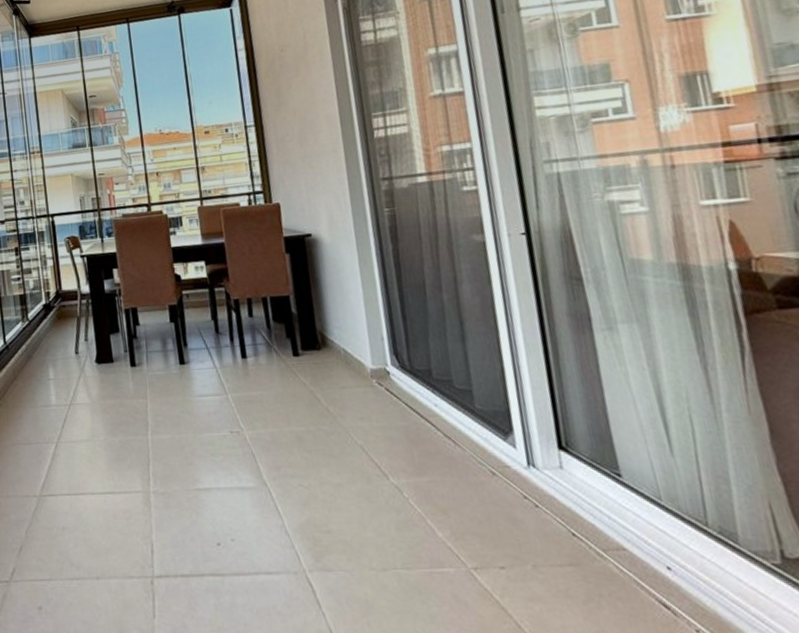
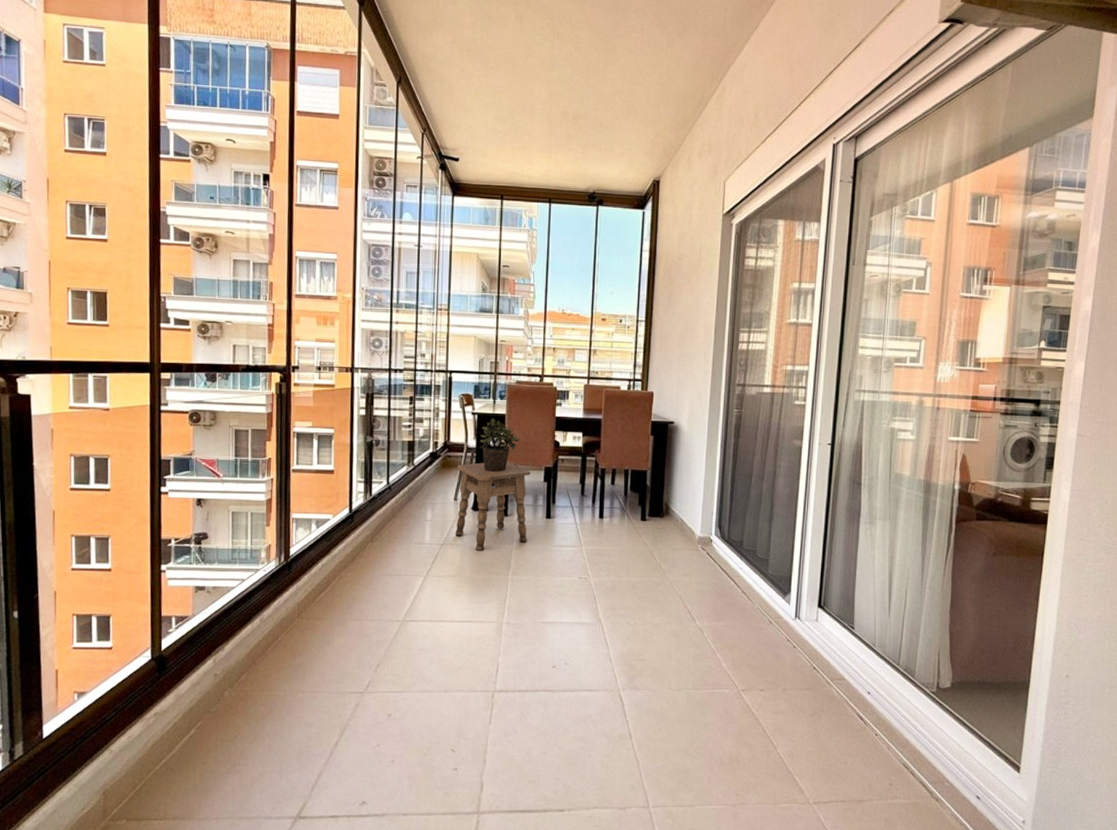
side table: none [73,304,162,409] -> present [455,462,530,551]
potted plant: none [92,258,136,318] -> present [480,418,520,472]

